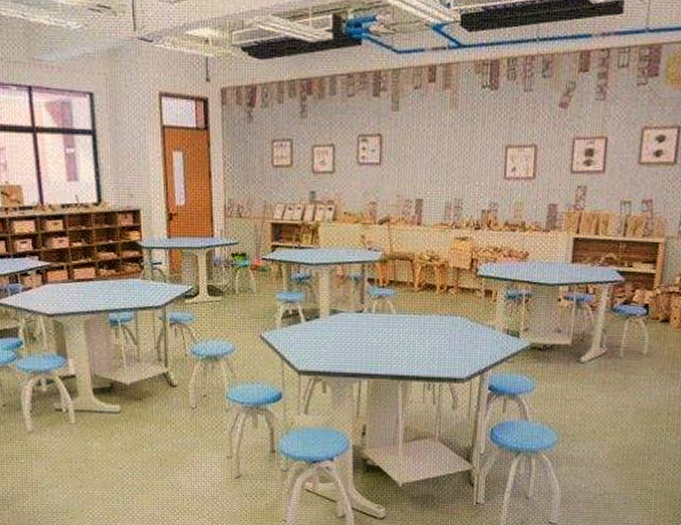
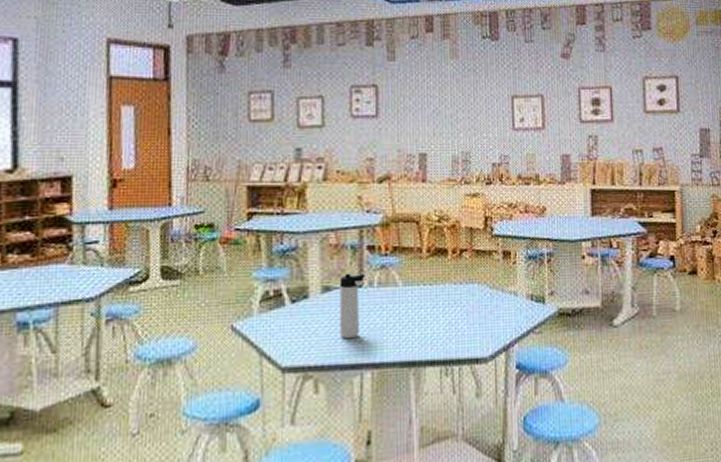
thermos bottle: none [343,300,365,353] -> present [339,273,365,339]

